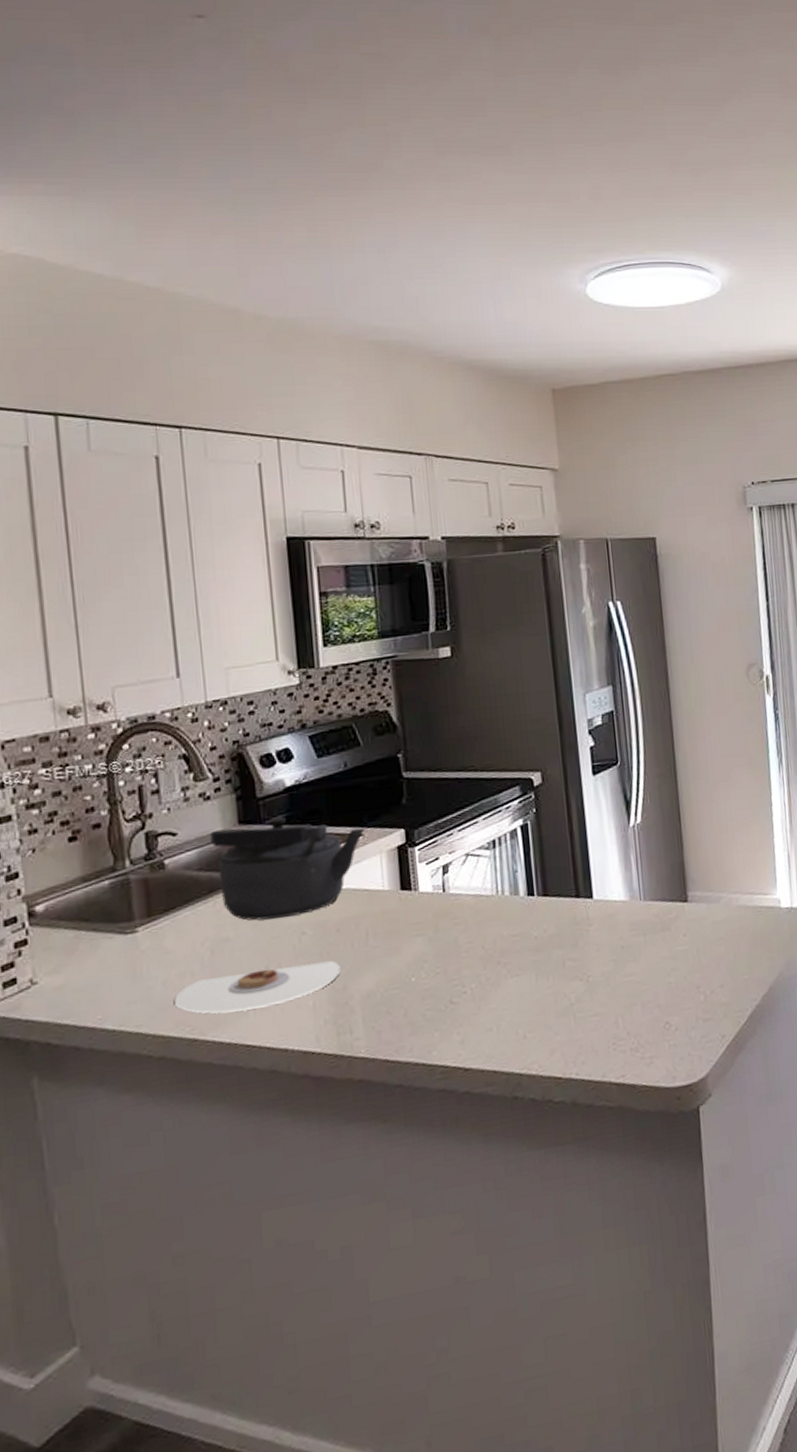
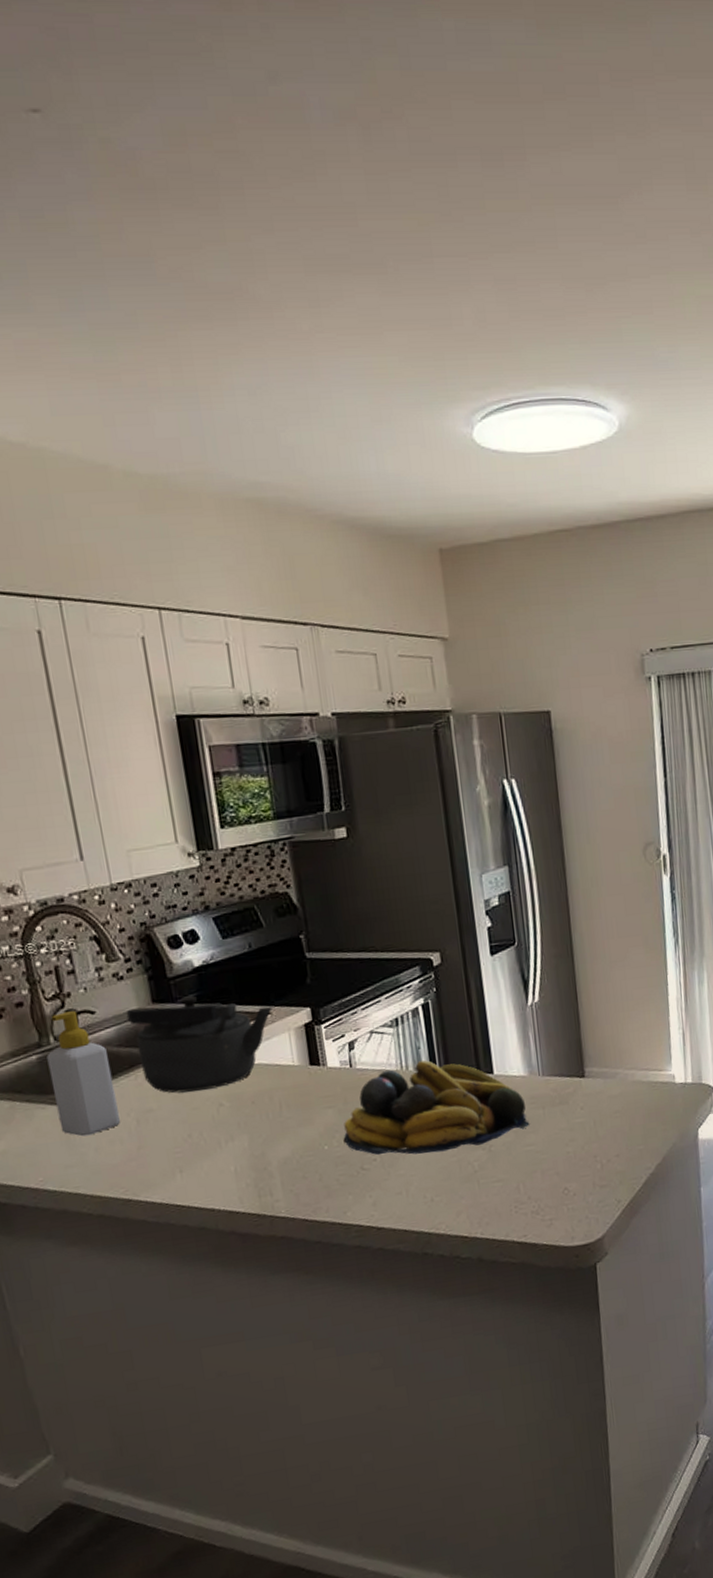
soap bottle: none [120,833,193,969] -> present [47,1011,120,1137]
plate: present [175,961,341,1014] -> none [107,1130,259,1177]
fruit bowl: none [432,884,631,987] -> present [343,1060,531,1155]

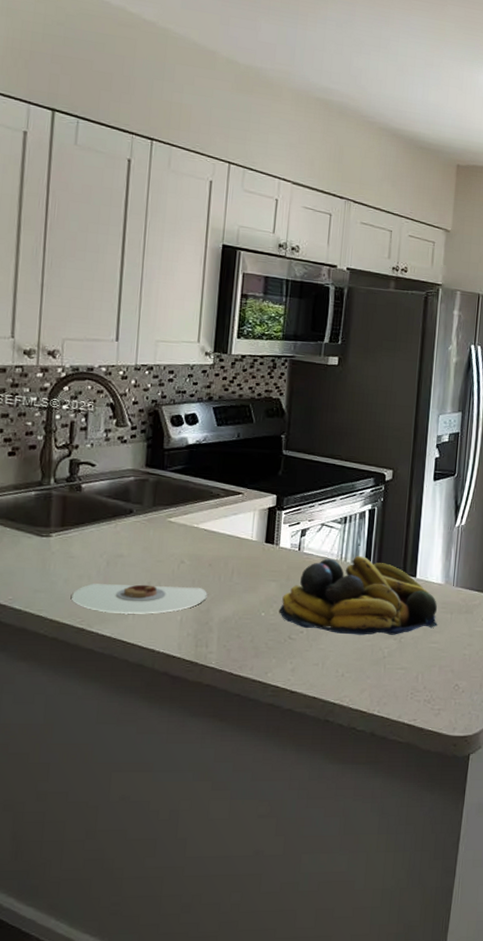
soap bottle: present [47,1011,120,1137] -> none [39,460,97,568]
plate: none [107,1130,259,1177] -> present [72,583,208,614]
kettle: present [126,996,272,1094] -> none [121,466,245,547]

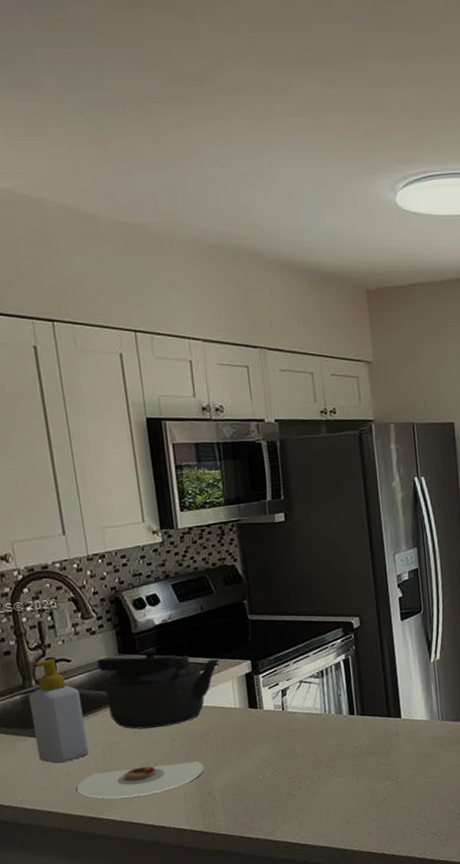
soap bottle: none [39,460,97,568] -> present [29,659,89,764]
kettle: none [121,466,245,547] -> present [96,648,219,729]
fruit bowl: present [279,556,439,635] -> none [275,706,431,784]

